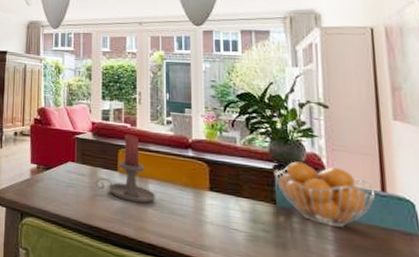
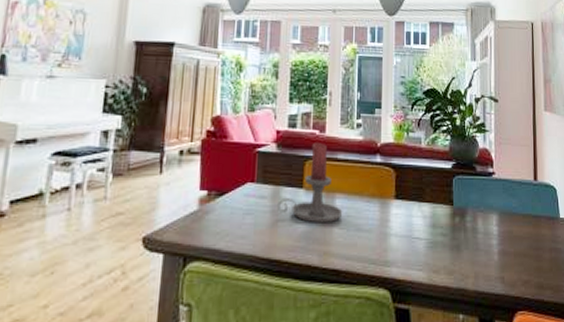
fruit basket: present [273,161,376,227] -> none [452,158,530,220]

